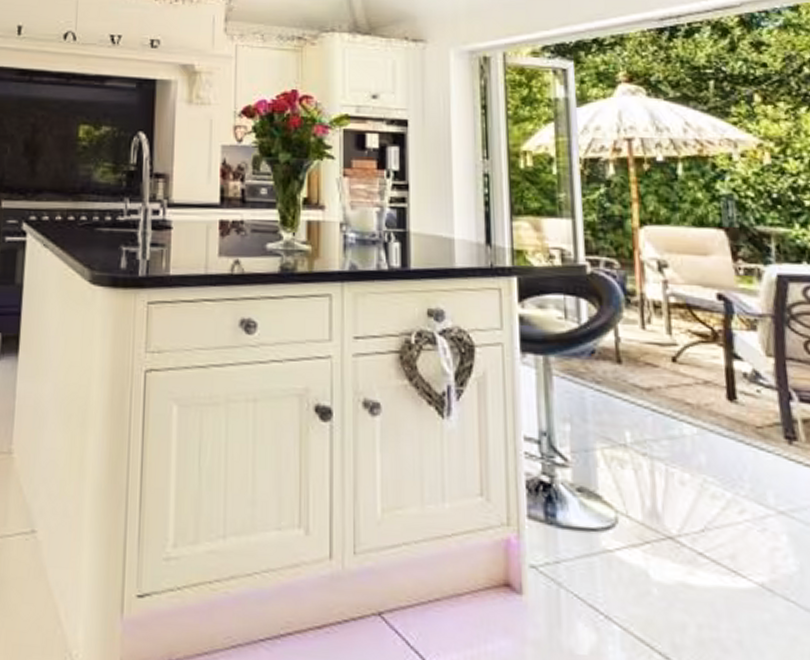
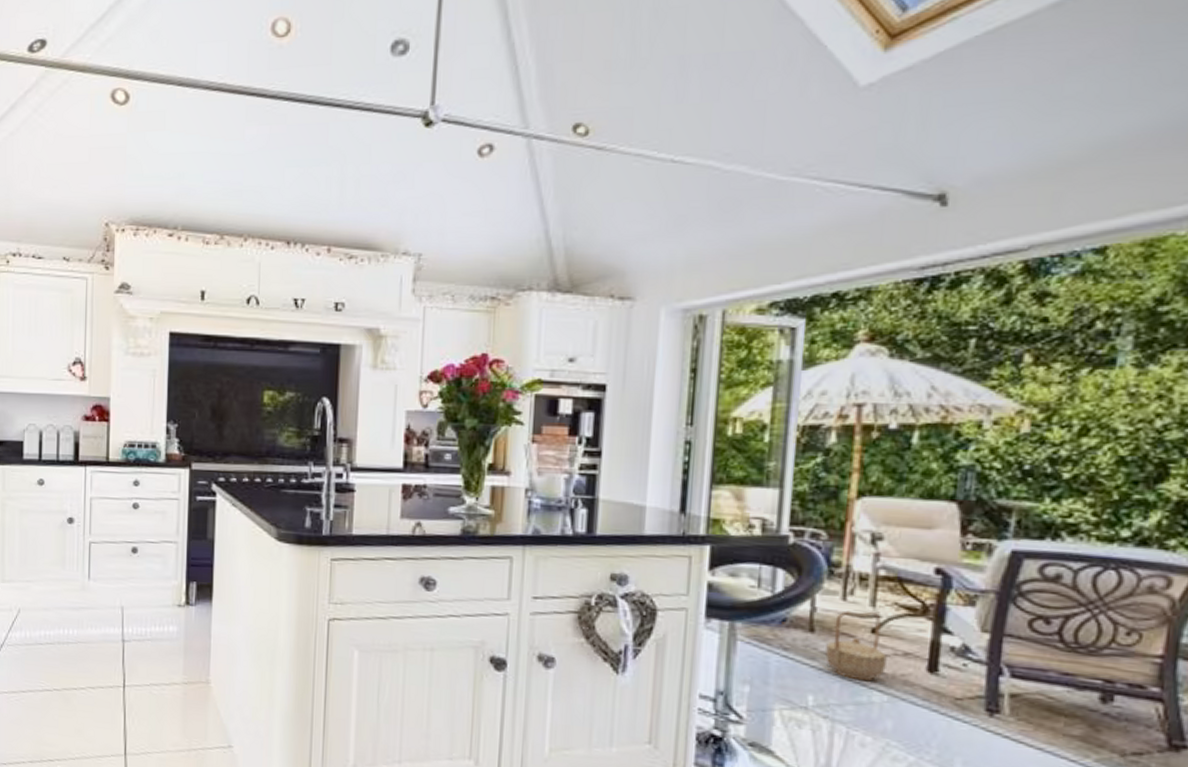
basket: none [634,339,691,413] -> present [825,611,887,682]

